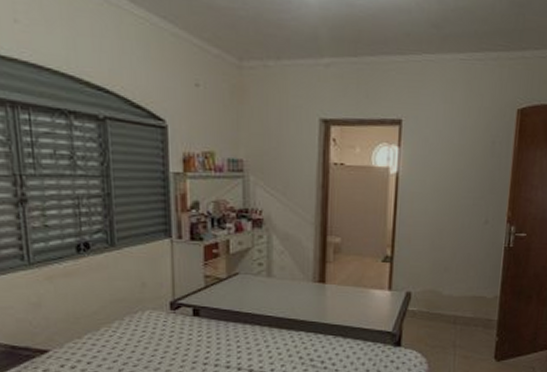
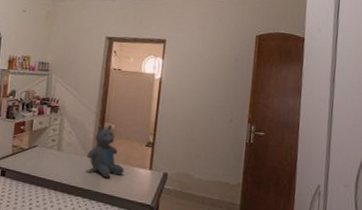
teddy bear: none [307,237,357,305] -> present [87,124,124,178]

